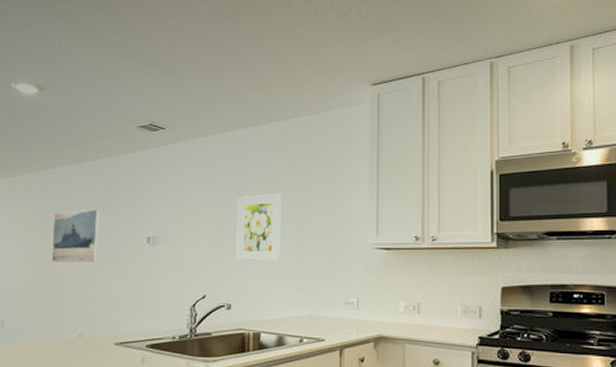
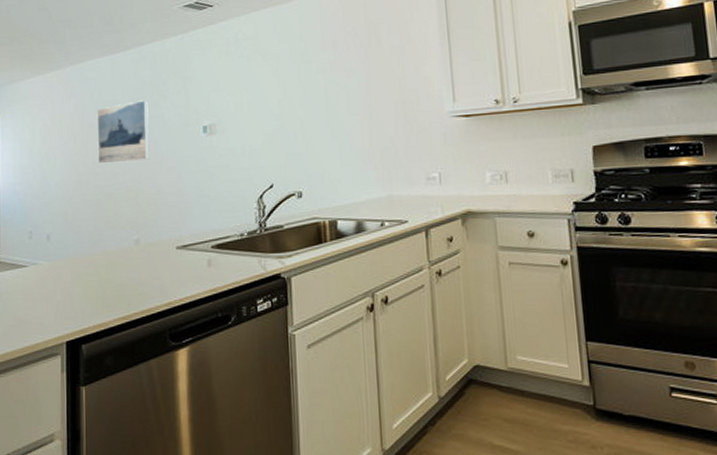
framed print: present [236,192,282,261] -> none [299,65,351,143]

